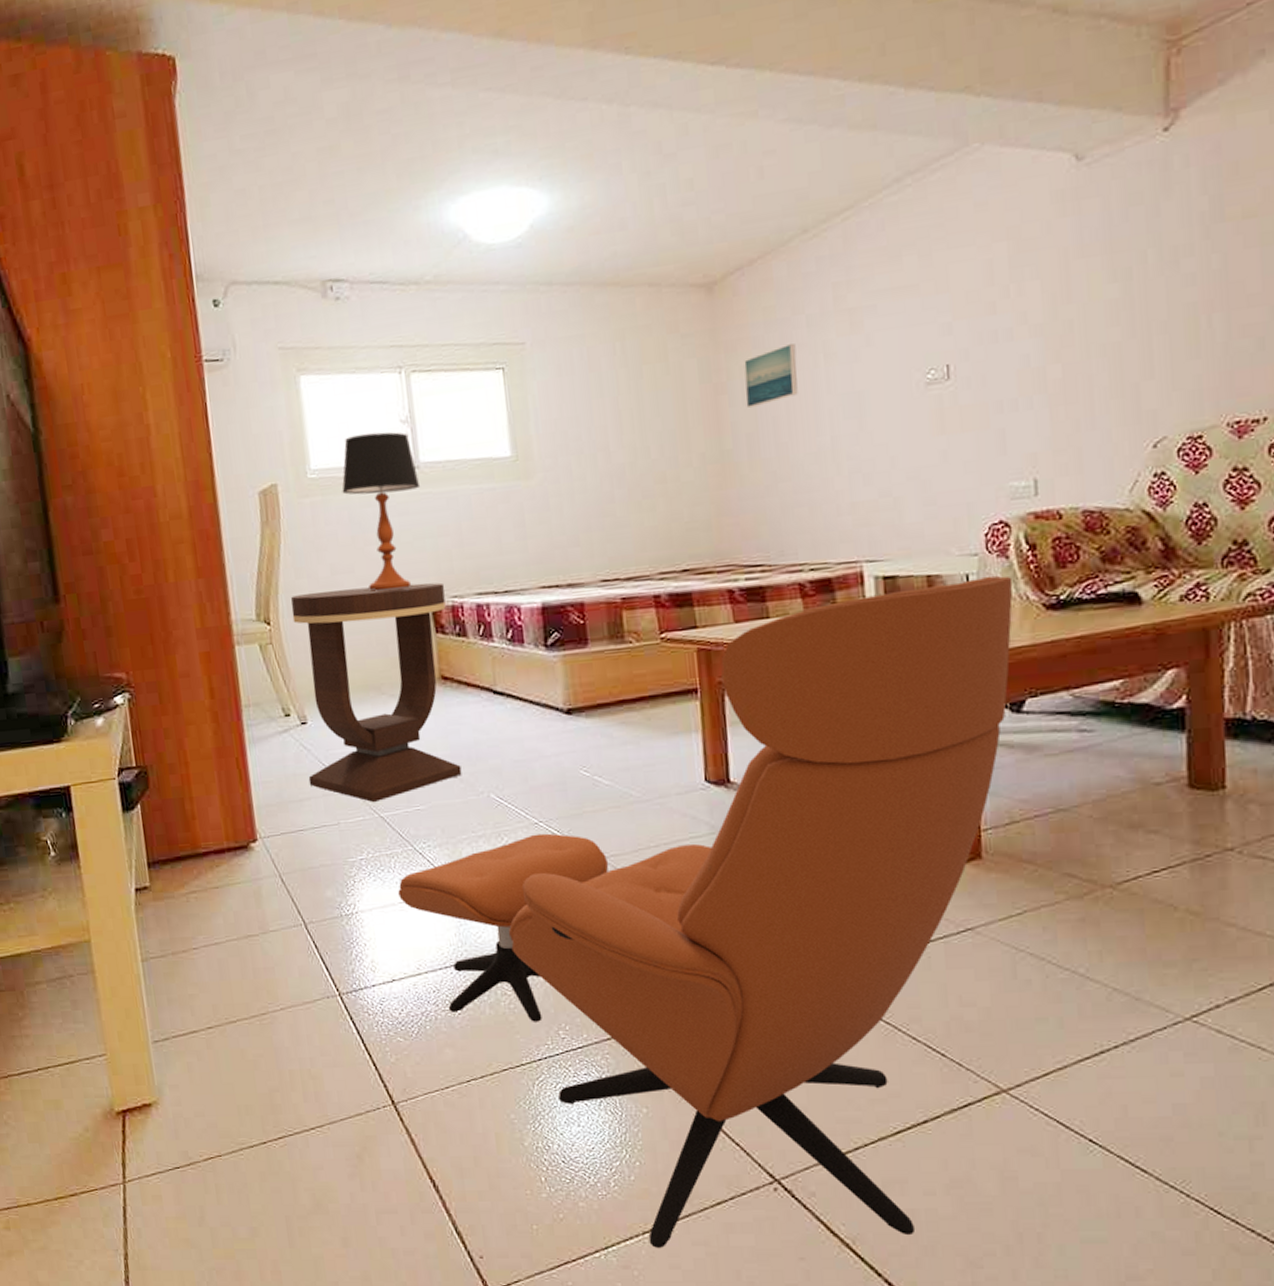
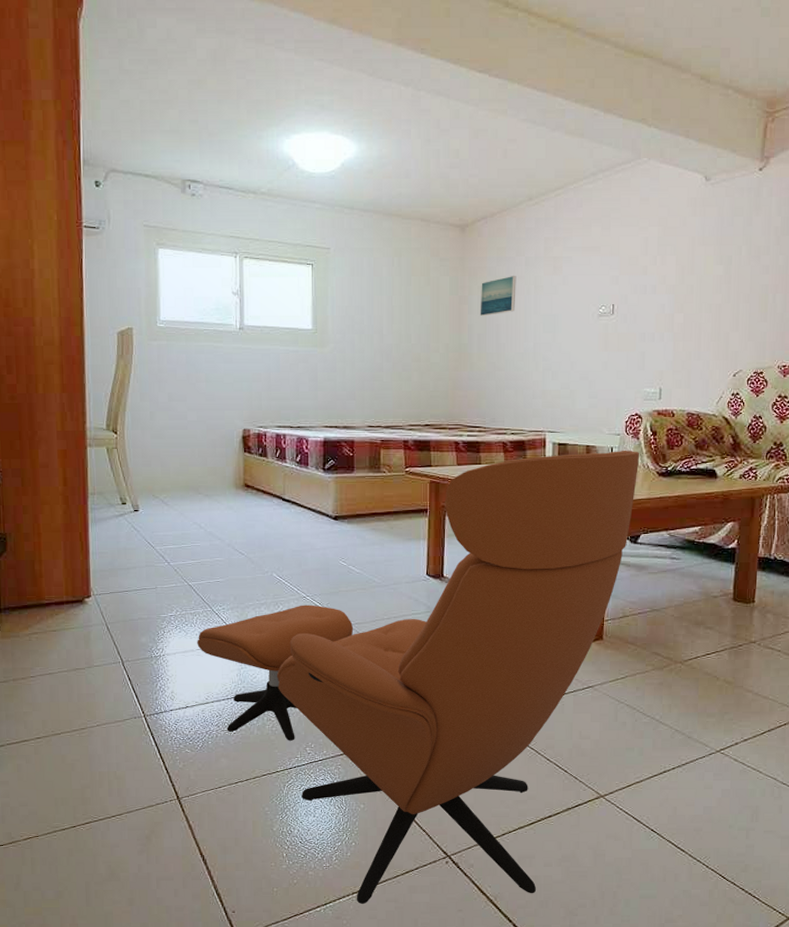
side table: present [291,582,462,803] -> none [135,413,253,574]
table lamp: present [342,432,421,592] -> none [183,299,243,418]

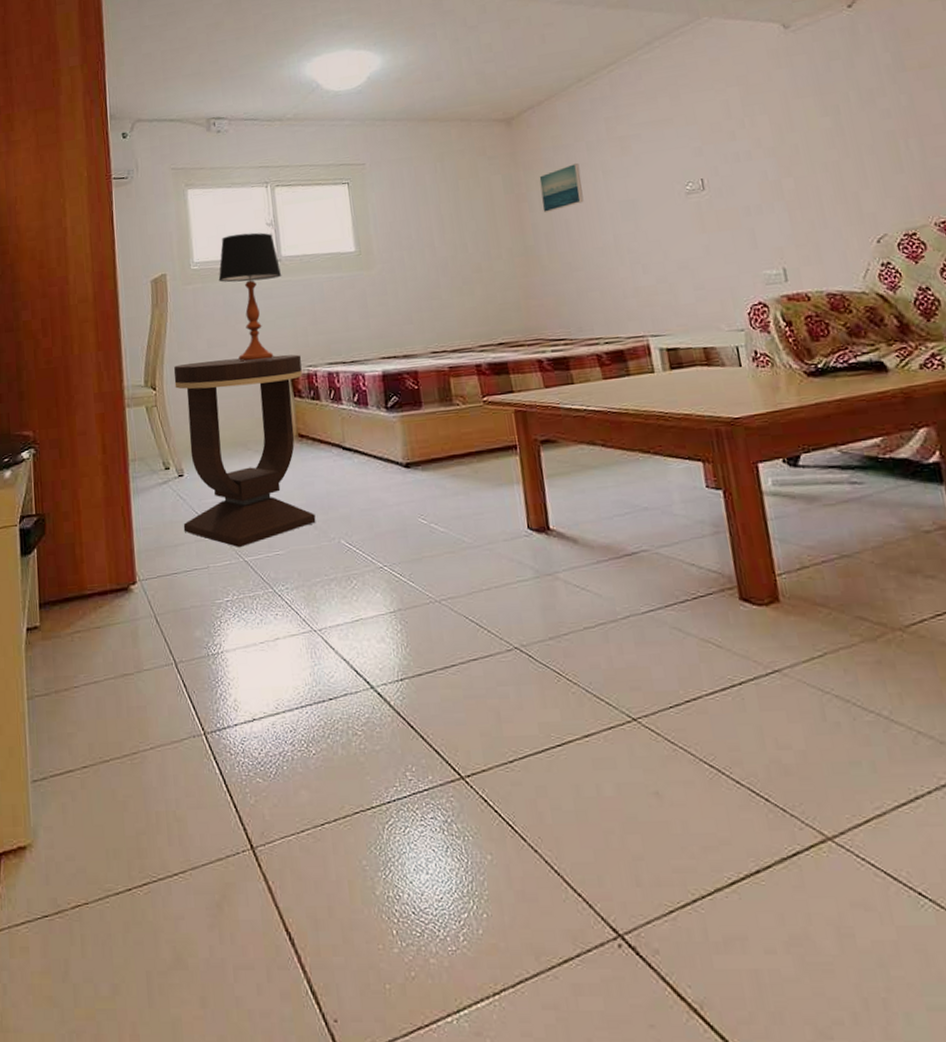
side table: none [135,413,253,574] -> present [173,354,316,548]
table lamp: none [183,299,243,418] -> present [218,232,282,362]
armchair: present [197,450,640,904] -> none [259,347,785,1012]

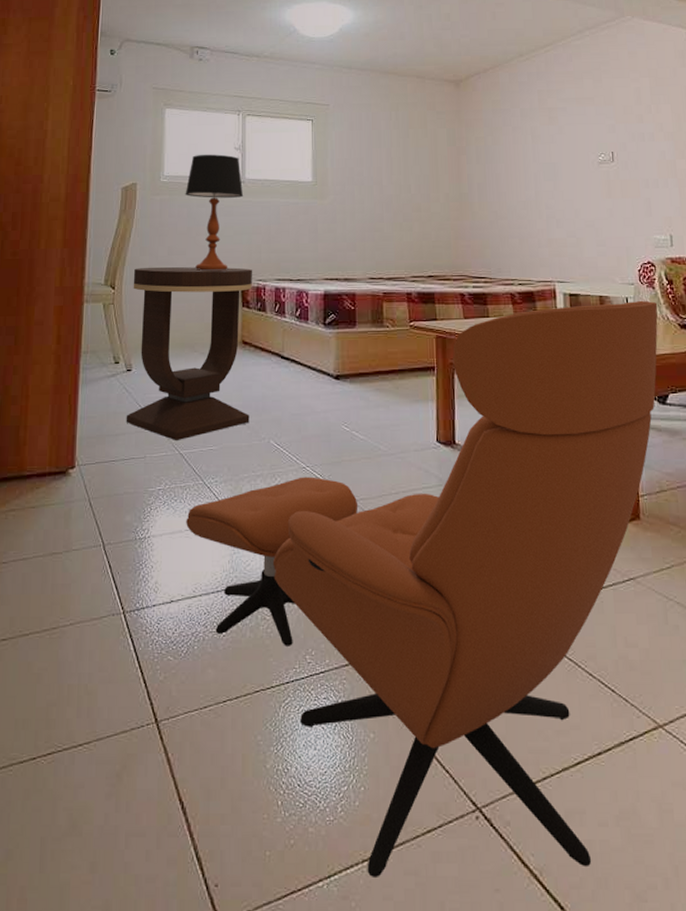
armchair: none [259,347,785,1012] -> present [186,300,658,877]
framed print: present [539,163,584,213] -> none [478,127,514,166]

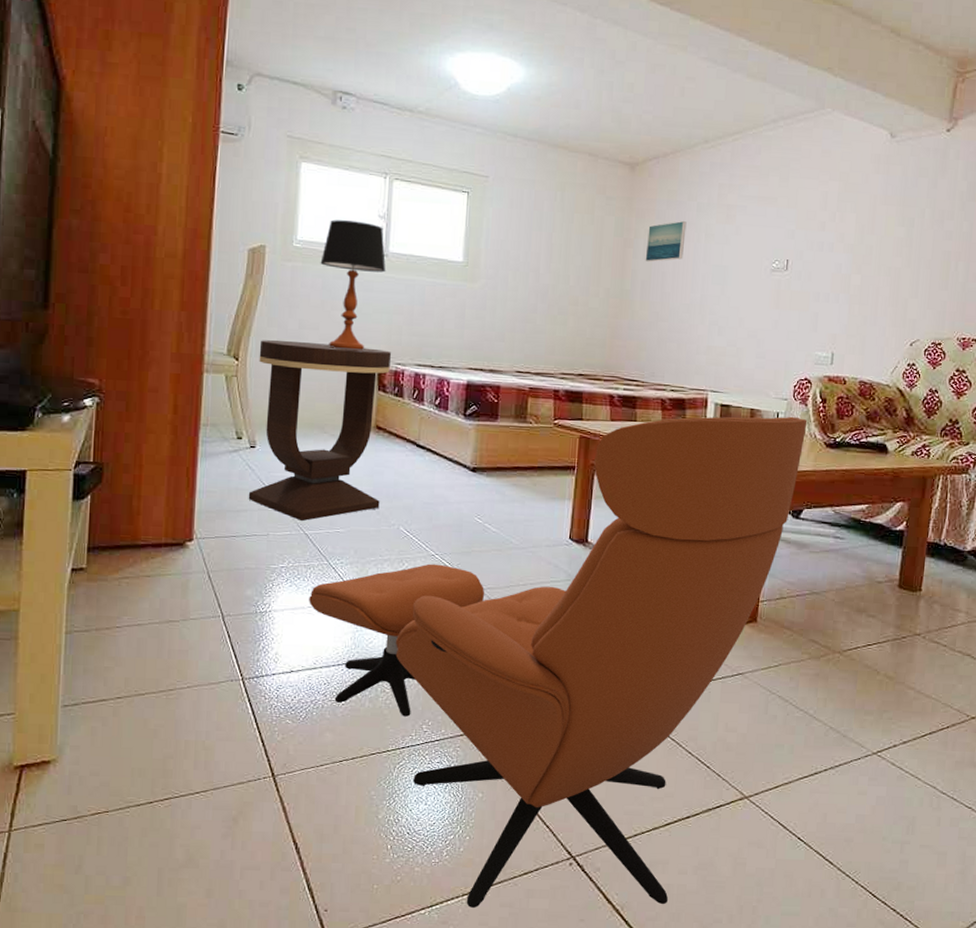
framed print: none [478,127,514,166] -> present [645,221,687,263]

